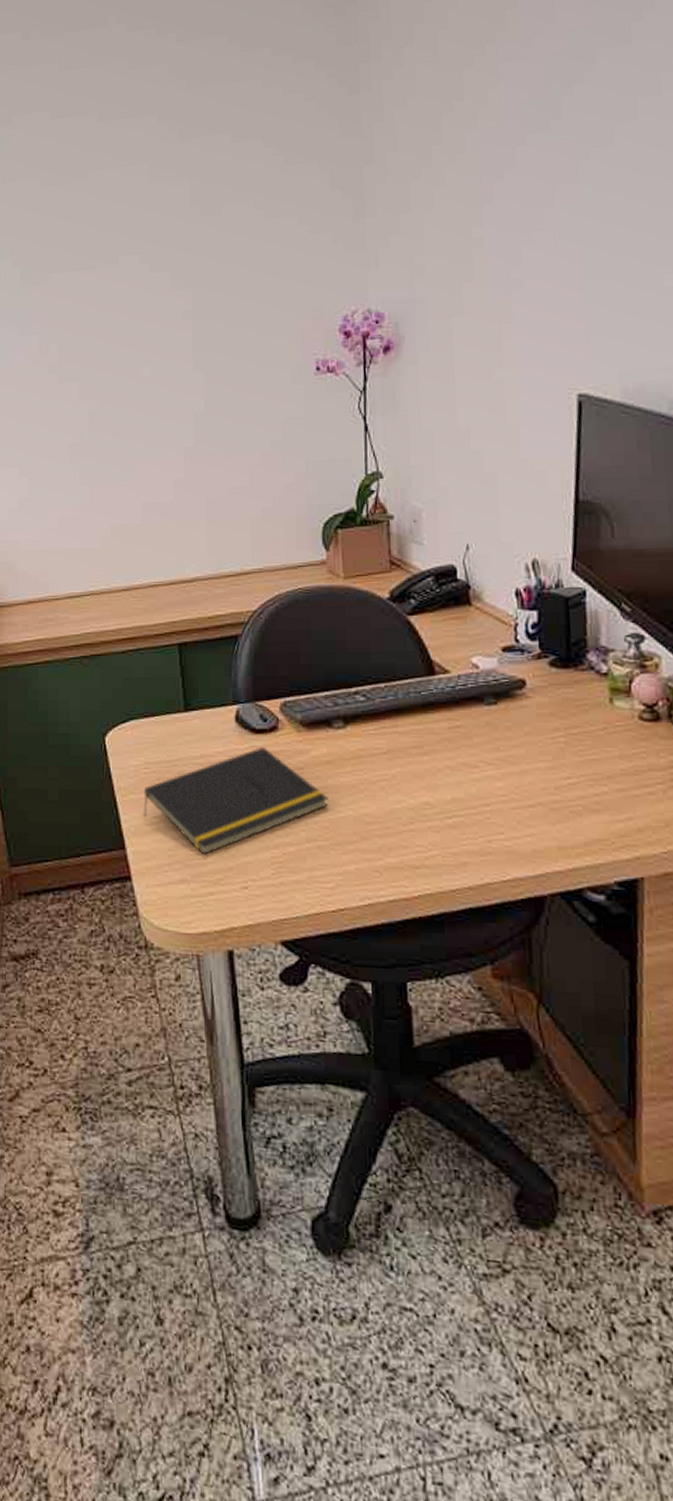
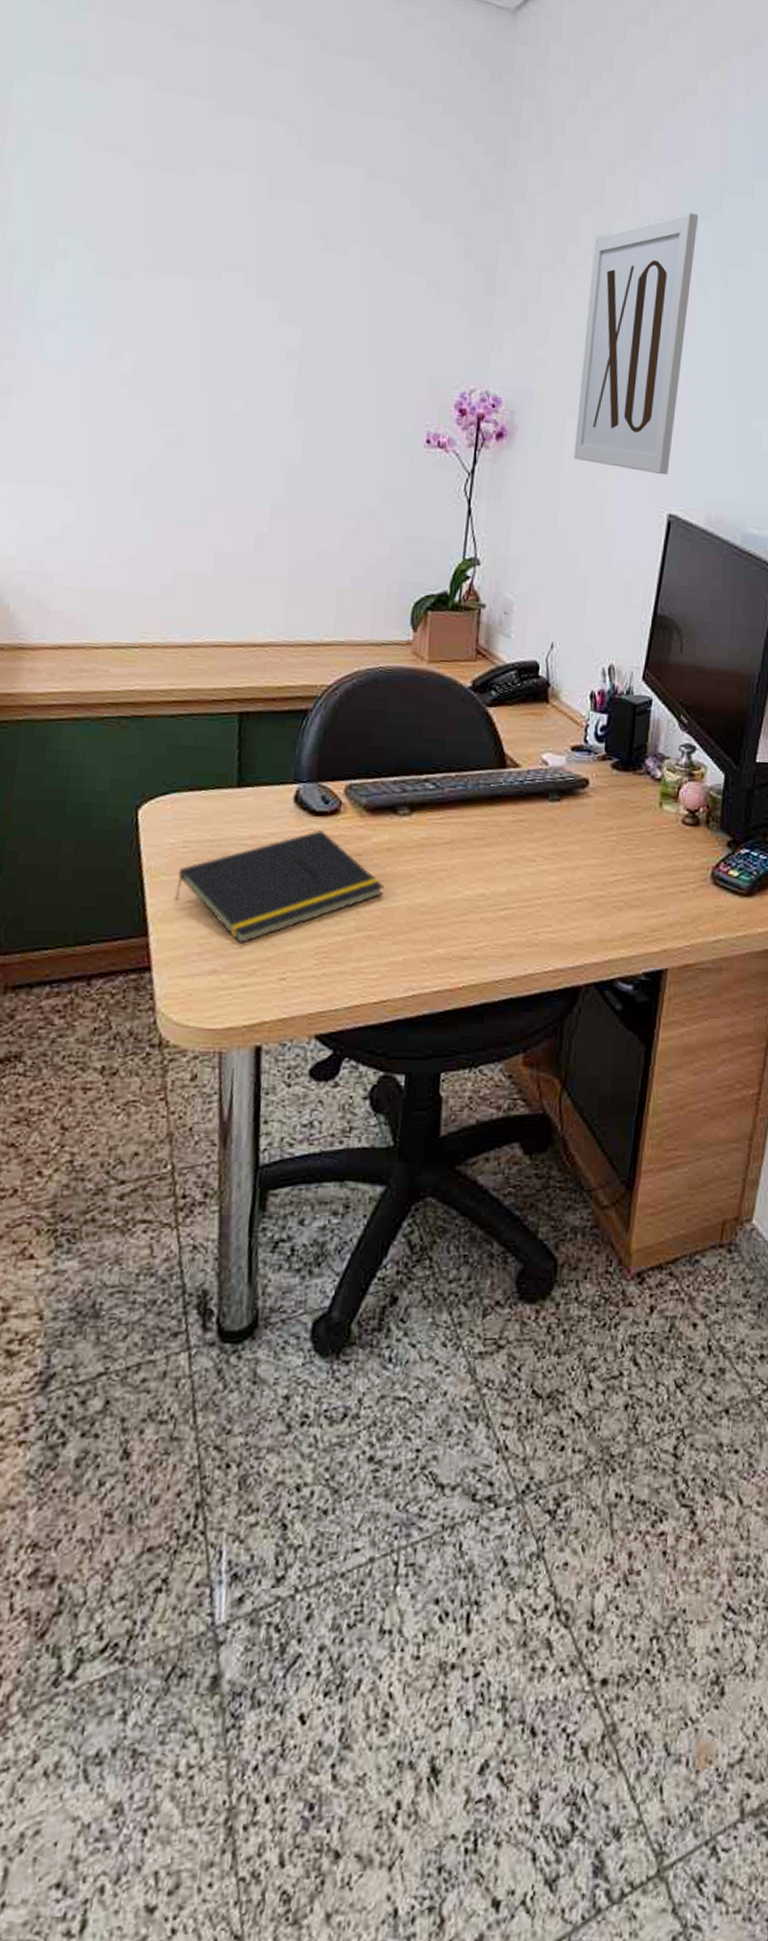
wall art: none [459,79,573,358] -> present [574,212,699,475]

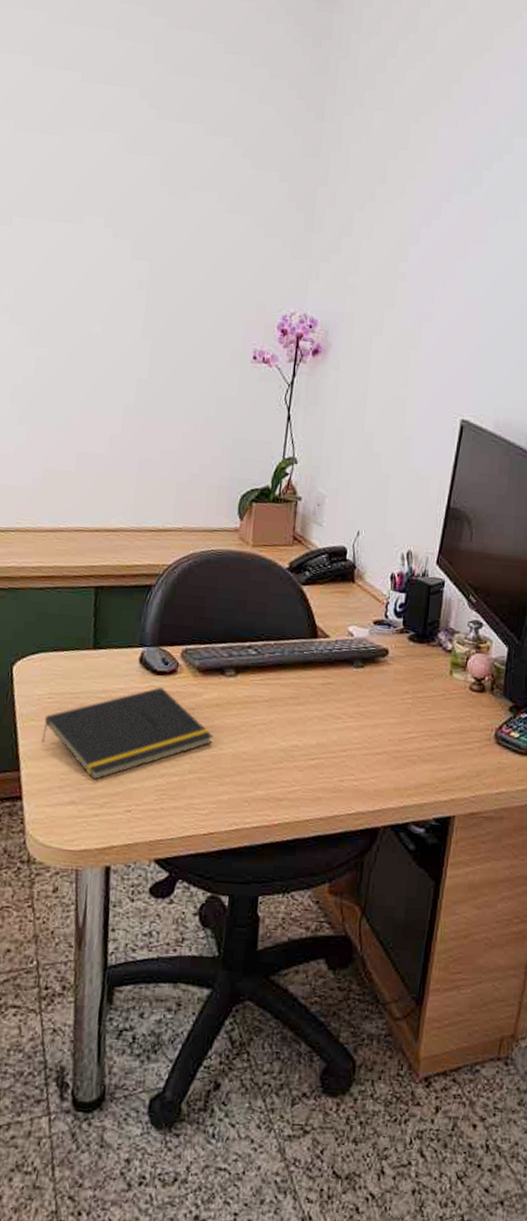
wall art: present [574,212,699,475] -> none [379,154,492,385]

